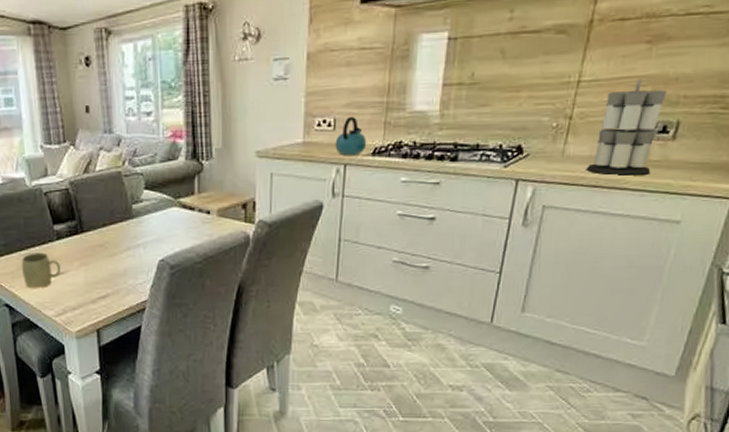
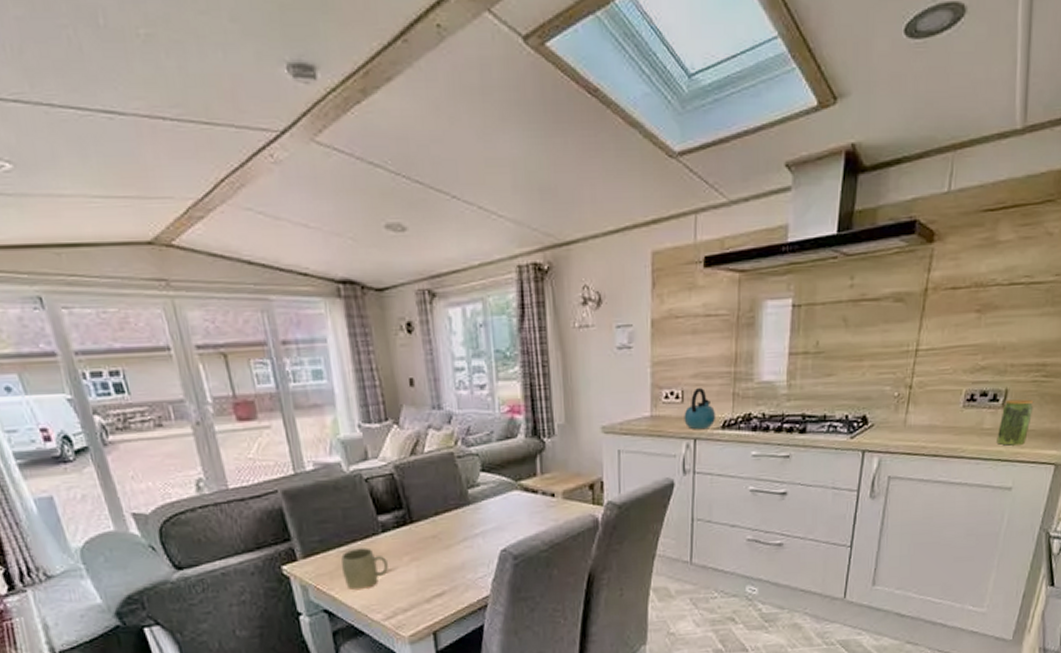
spice rack: present [586,79,668,176] -> none [926,348,996,445]
jar: none [664,131,710,178] -> present [996,399,1034,446]

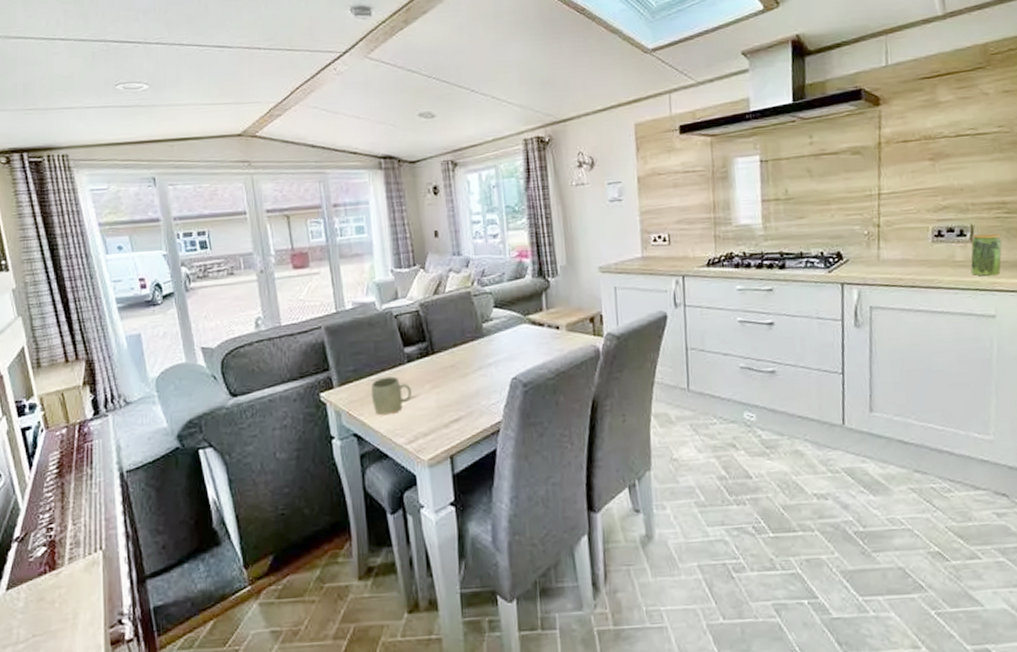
kettle: present [684,388,716,430] -> none [671,232,701,268]

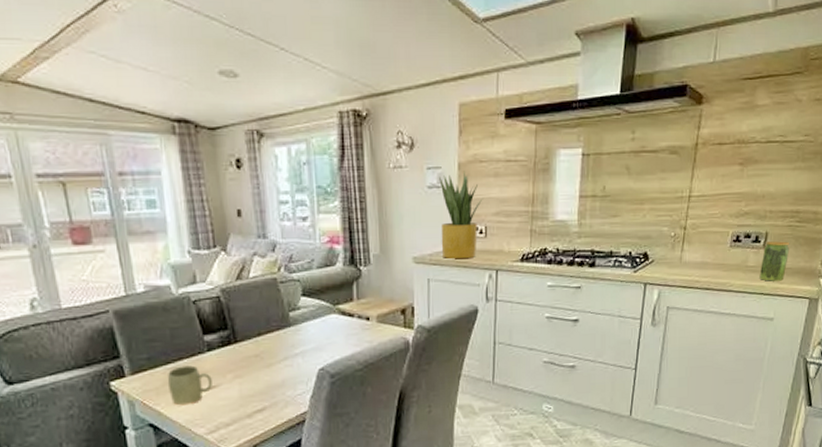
planter: none [620,184,664,268] -> present [439,171,483,260]

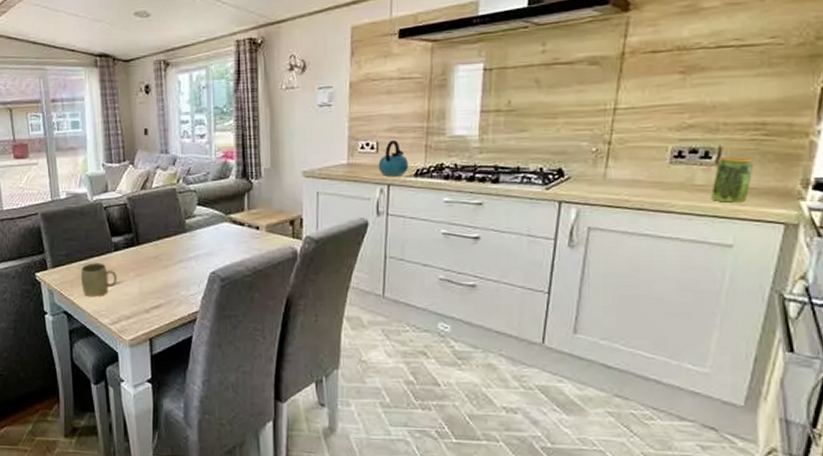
planter: present [439,171,483,260] -> none [330,89,375,174]
kettle: none [487,225,516,262] -> present [378,140,409,177]

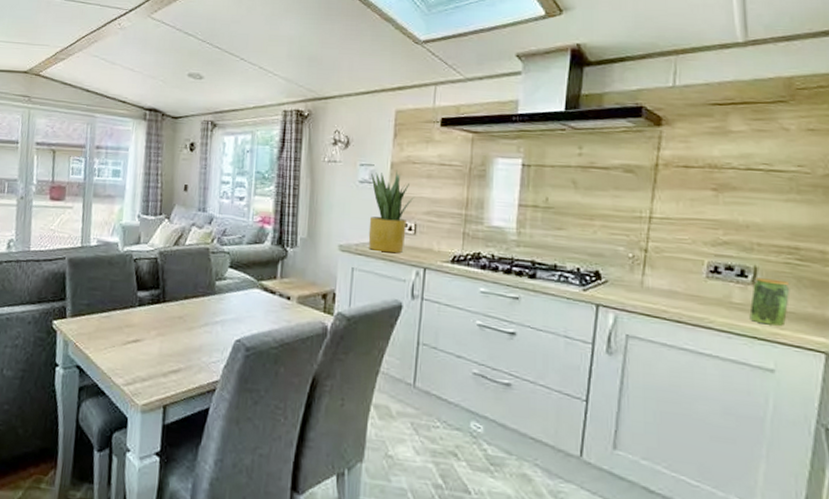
mug: present [80,263,117,298] -> none [99,316,138,354]
planter: none [330,89,375,174] -> present [368,170,414,254]
kettle: present [378,140,409,177] -> none [415,224,446,261]

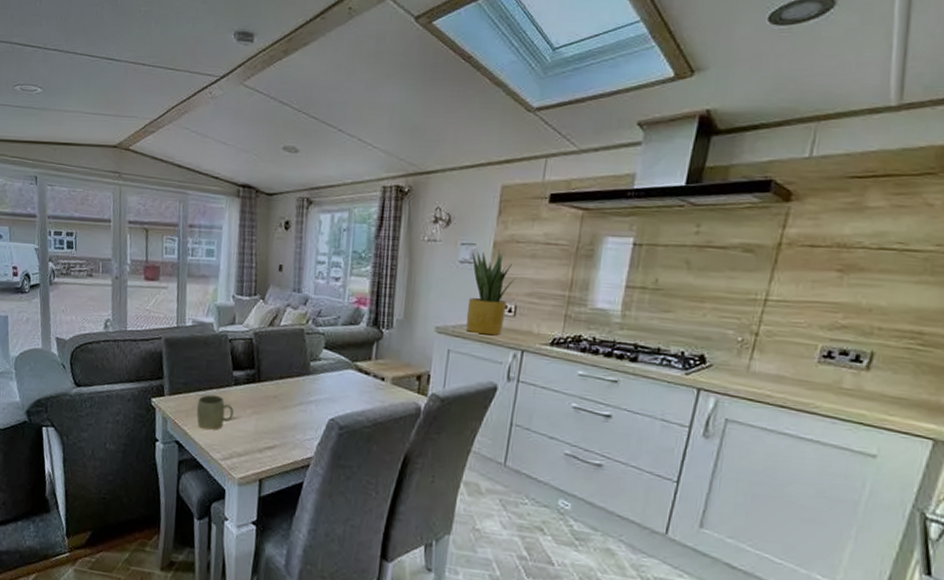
mug: none [99,316,138,354] -> present [196,394,234,431]
jar: present [749,277,790,326] -> none [858,363,907,412]

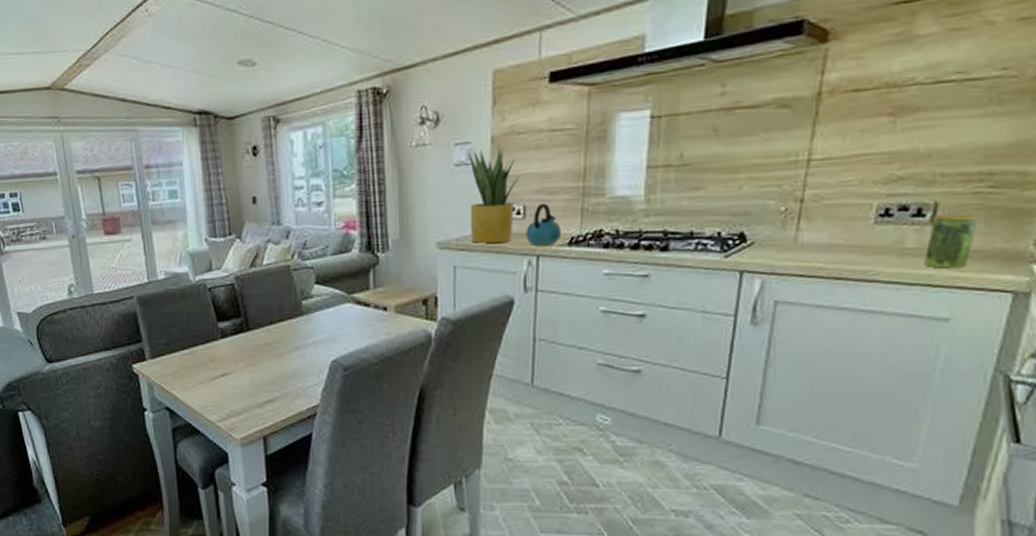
mug: present [196,394,234,431] -> none [183,352,225,391]
kettle: none [514,306,546,344] -> present [525,204,562,247]
jar: none [858,363,907,412] -> present [924,214,977,269]

